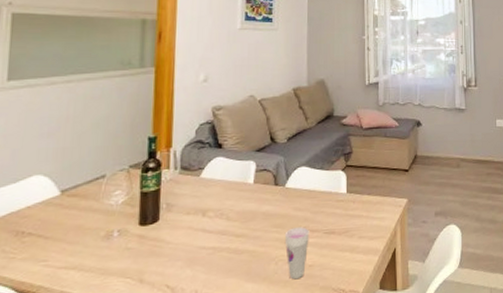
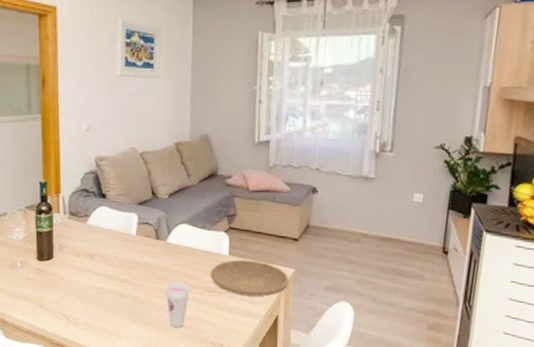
plate: none [329,195,403,234] -> present [210,259,289,298]

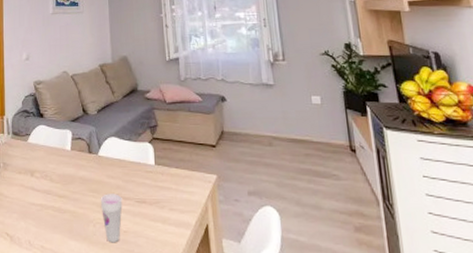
plate: present [210,259,289,298] -> none [139,168,214,206]

